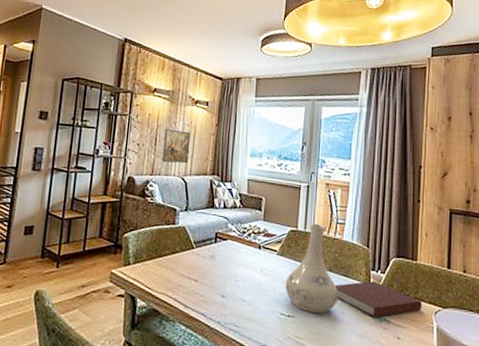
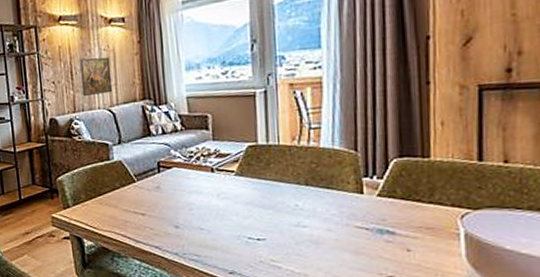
vase: present [285,223,339,314] -> none [249,133,321,234]
notebook: present [335,281,422,318] -> none [314,189,441,231]

